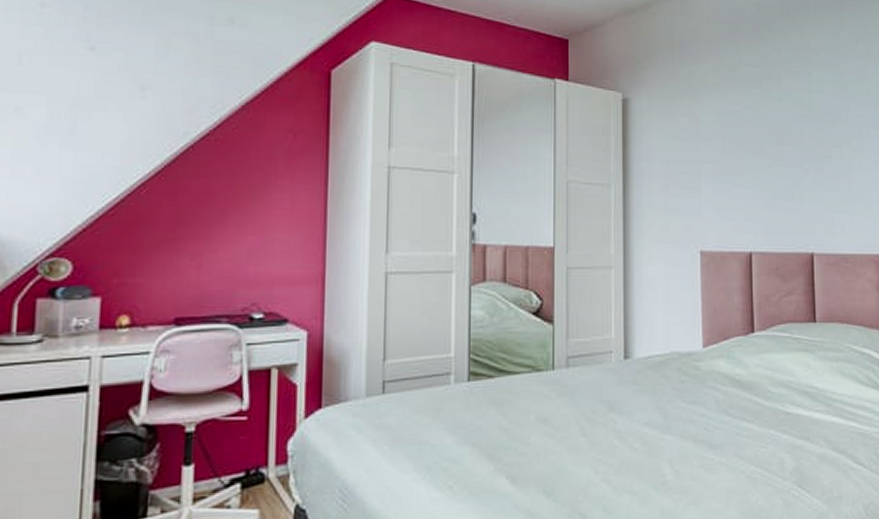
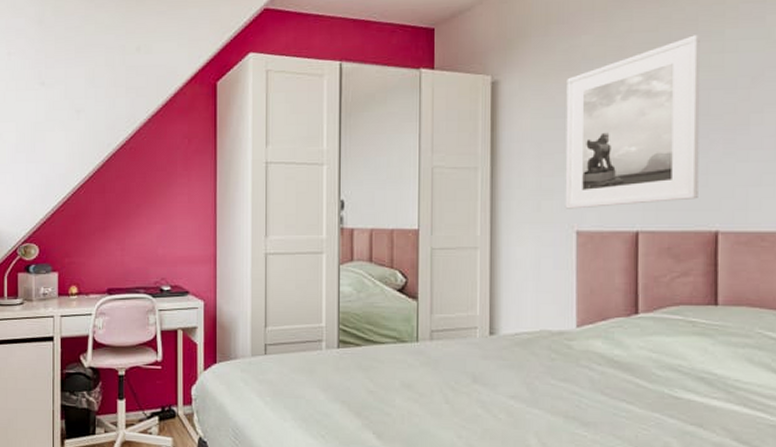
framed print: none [688,74,797,230] -> present [565,35,700,209]

